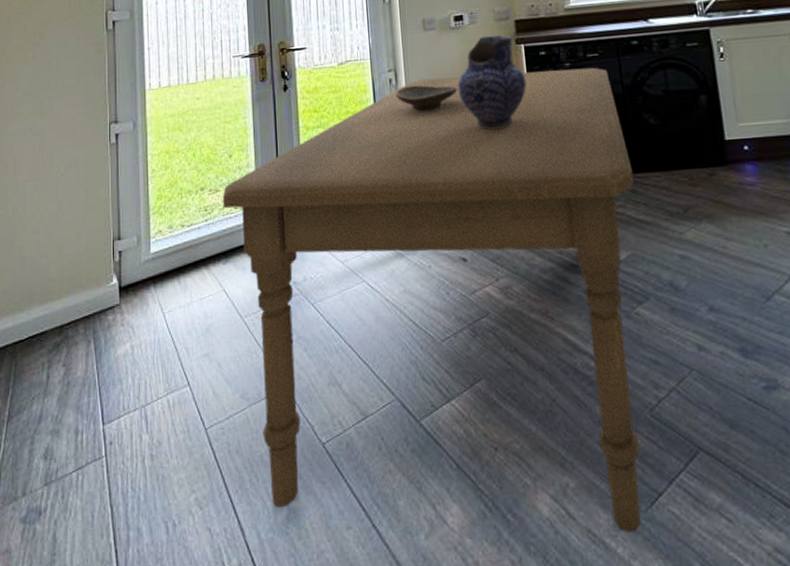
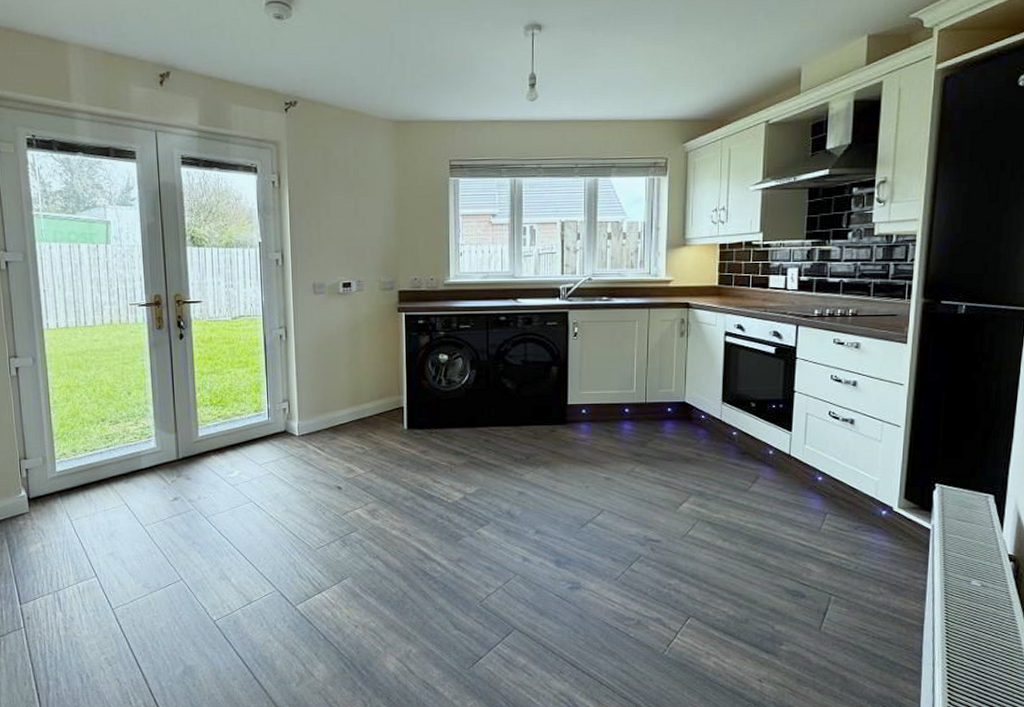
dining table: present [223,67,642,532] -> none [123,337,488,682]
decorative bowl: present [395,85,458,111] -> none [285,342,342,364]
pottery: present [457,35,527,129] -> none [342,303,404,384]

